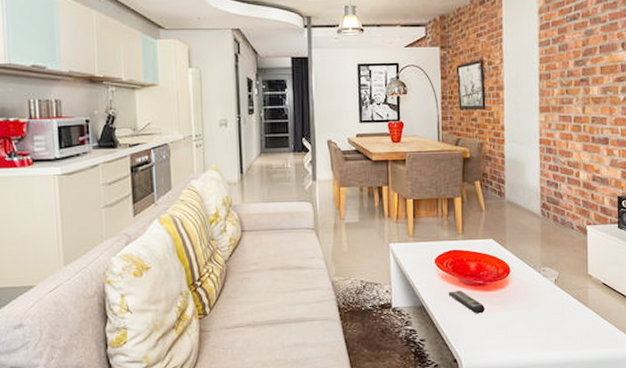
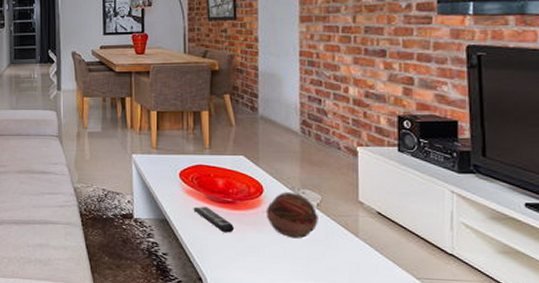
decorative ball: none [510,270,556,313] -> present [263,191,318,239]

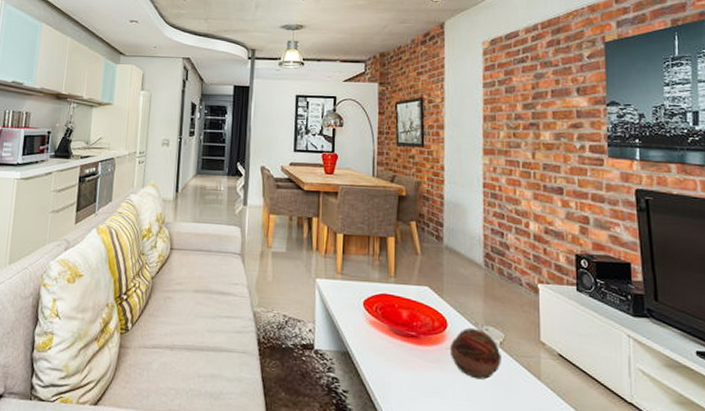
remote control: present [193,207,234,233] -> none [376,339,417,371]

